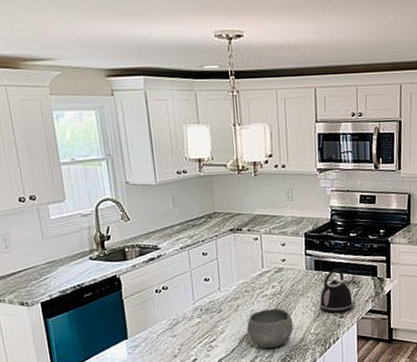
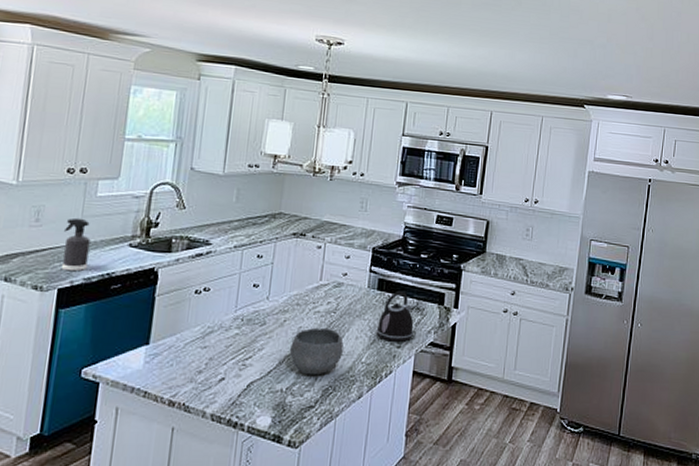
spray bottle: none [31,240,59,286] -> present [62,217,91,271]

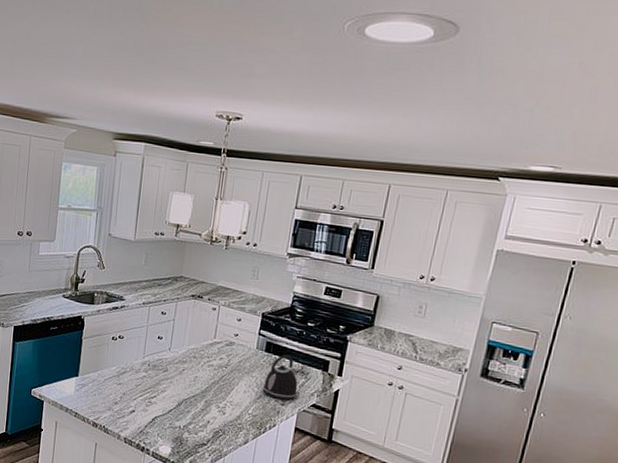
spray bottle: present [62,217,91,271] -> none [16,271,35,314]
bowl: present [289,327,344,376] -> none [186,379,233,419]

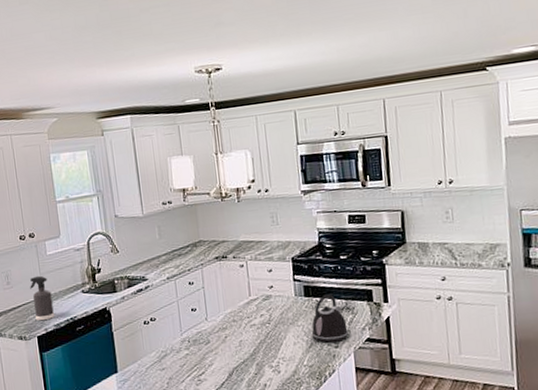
spray bottle: none [16,271,35,314] -> present [30,275,54,320]

